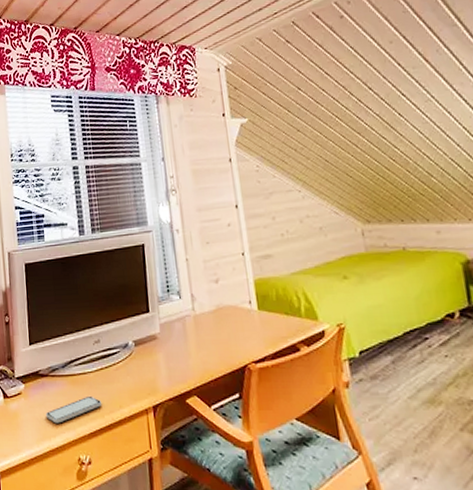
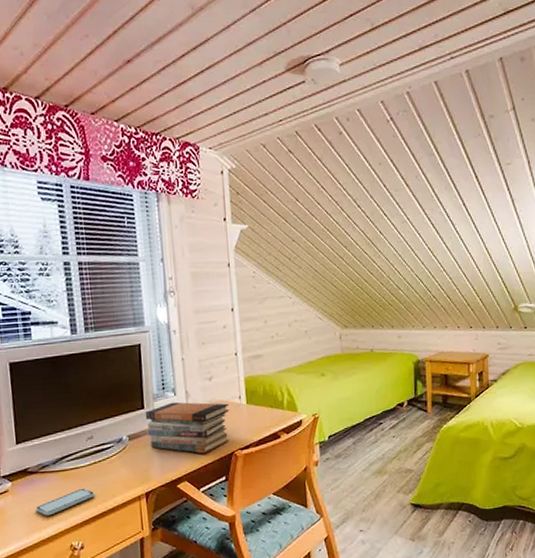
book stack: none [150,305,240,366] -> present [145,402,230,454]

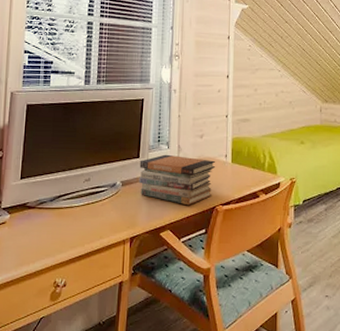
smartphone: present [35,488,95,516] -> none [27,227,84,251]

